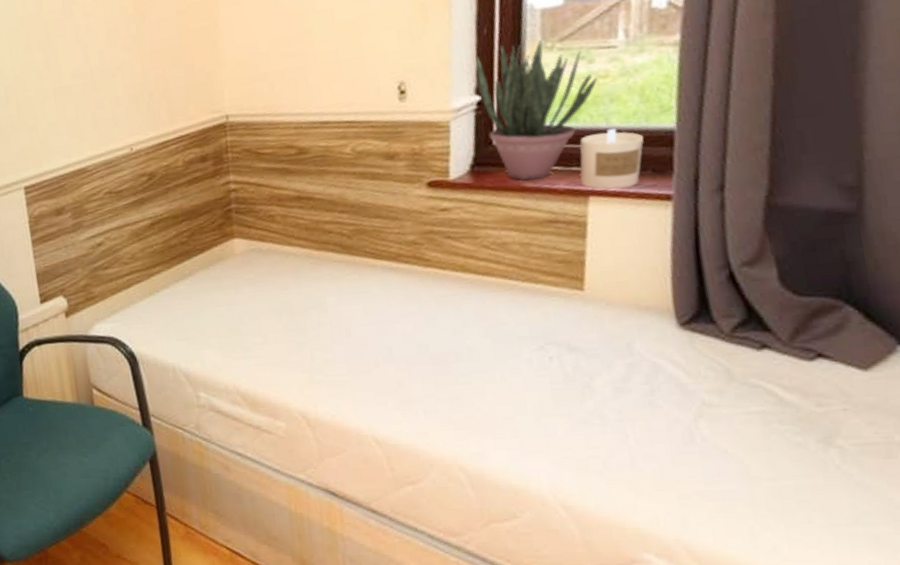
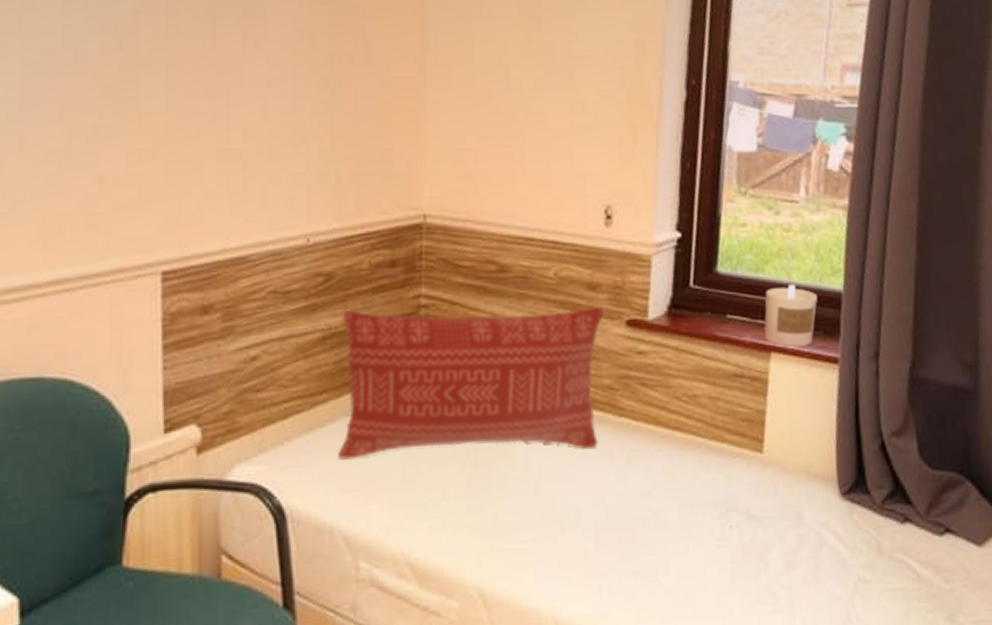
pillow: none [165,172,406,316] -> present [338,306,604,460]
potted plant: present [475,39,598,180] -> none [678,183,782,329]

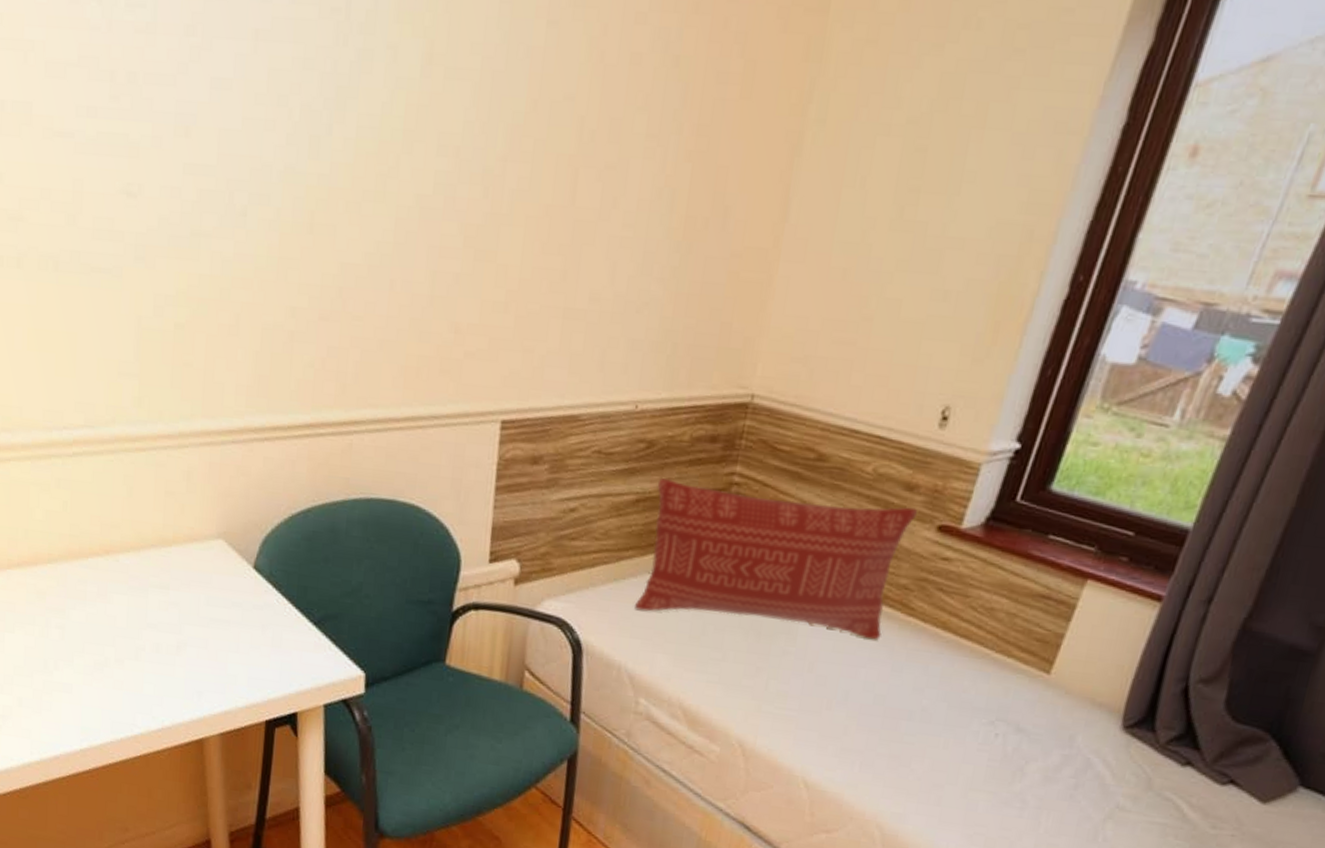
candle: present [763,283,818,348] -> none [1084,512,1159,580]

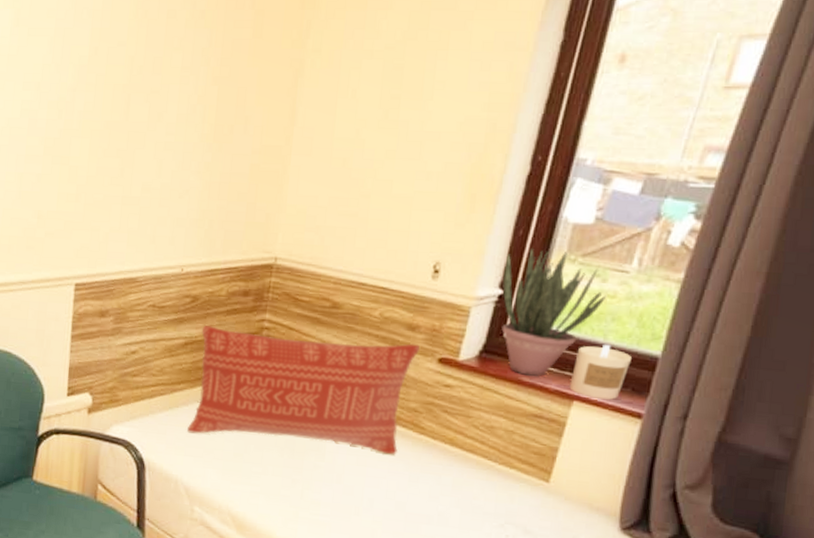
potted plant: none [1014,393,1139,550] -> present [501,249,606,377]
candle: none [1084,512,1159,580] -> present [569,344,631,400]

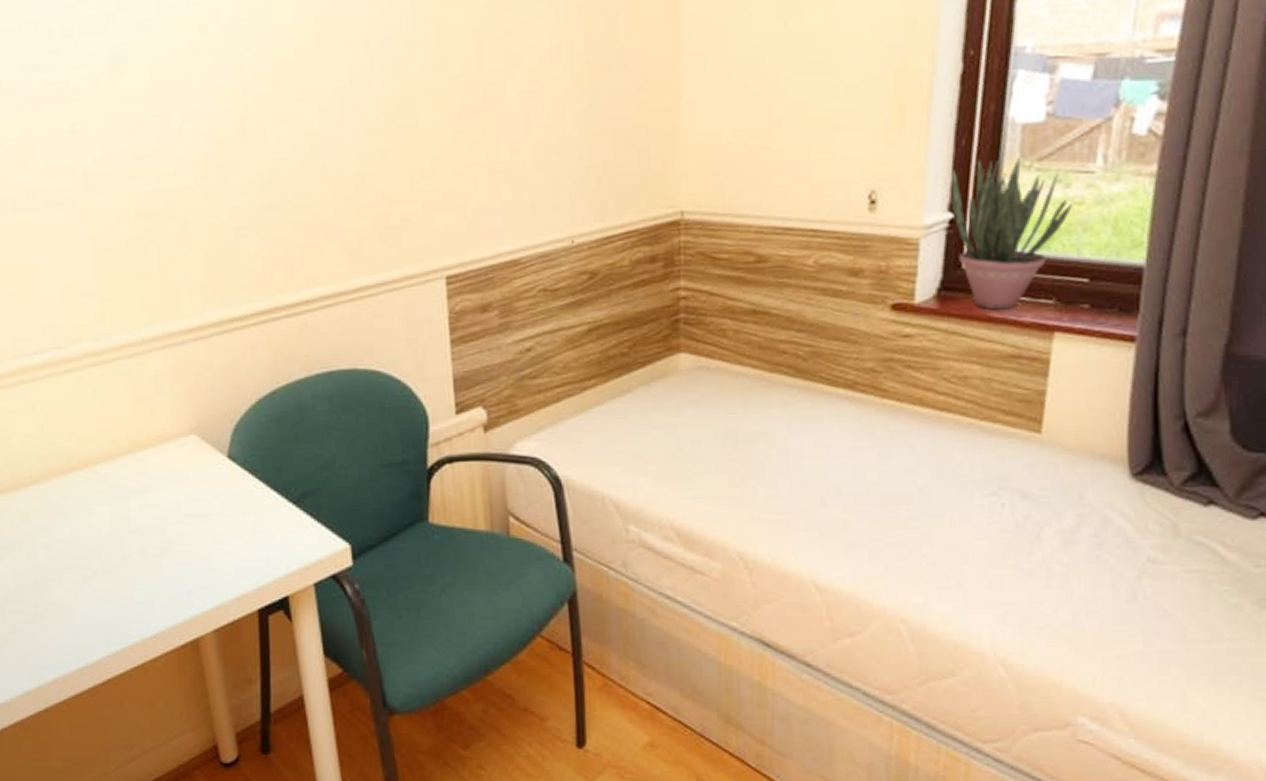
pillow: present [187,325,420,455] -> none [606,291,867,437]
candle: present [569,344,631,400] -> none [1046,260,1113,327]

